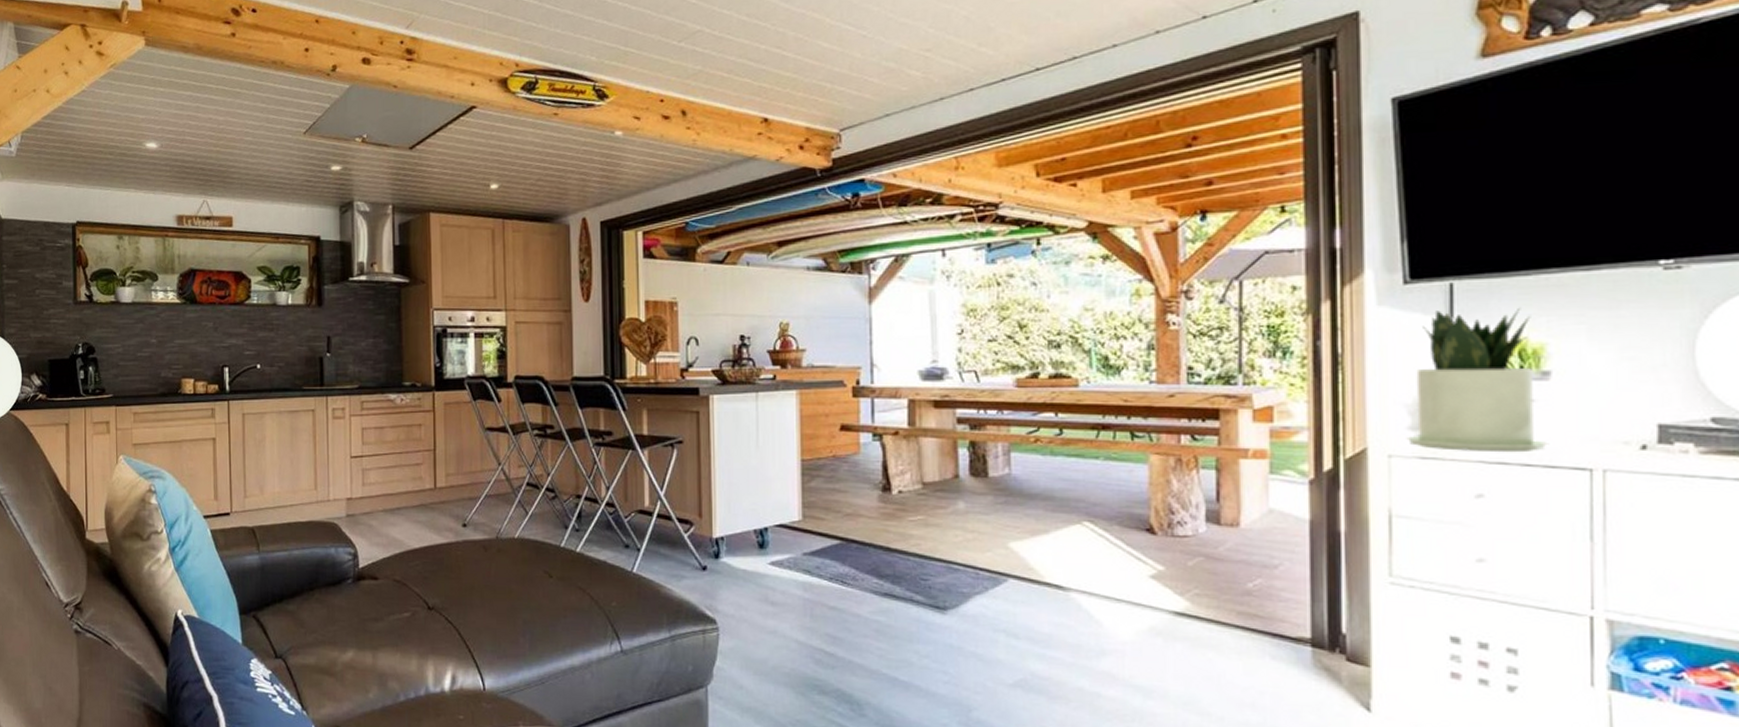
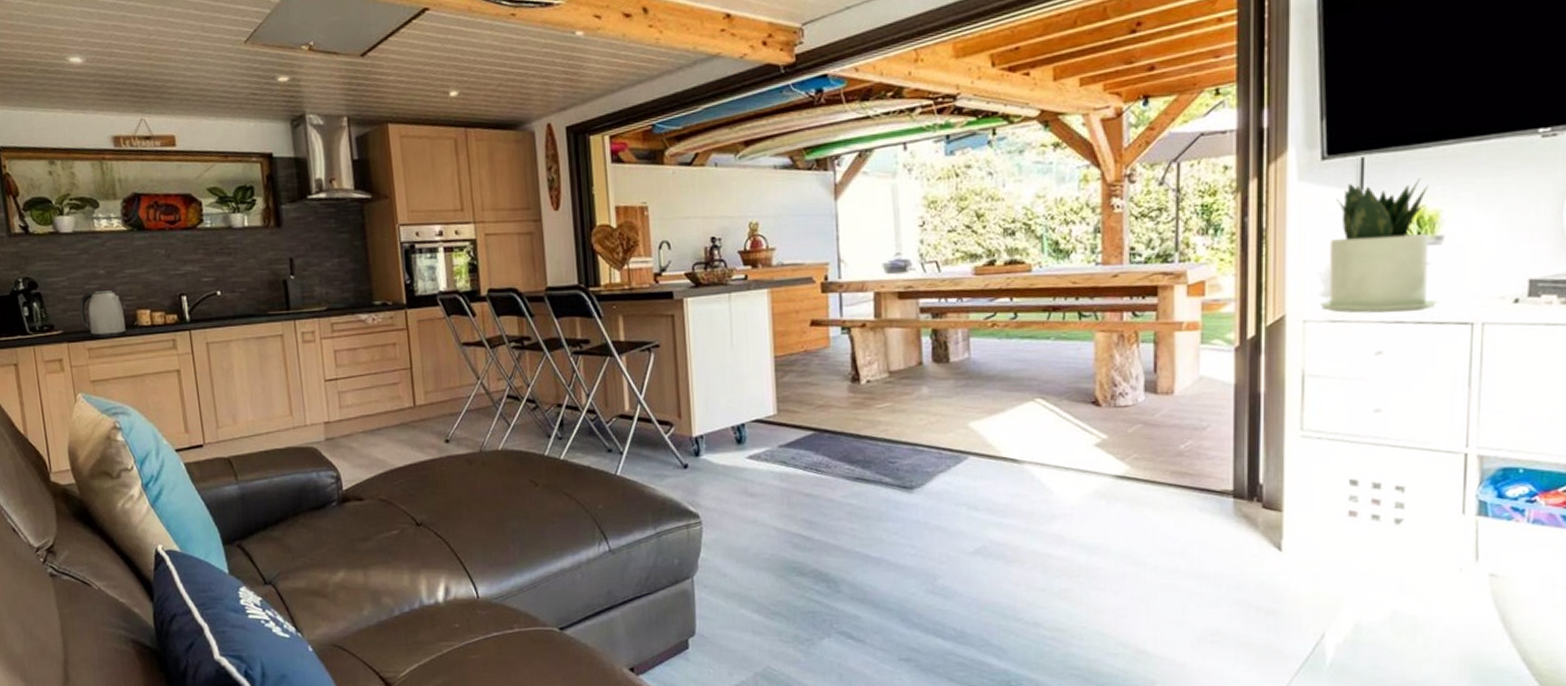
kettle: none [130,358,170,404] -> present [78,289,126,339]

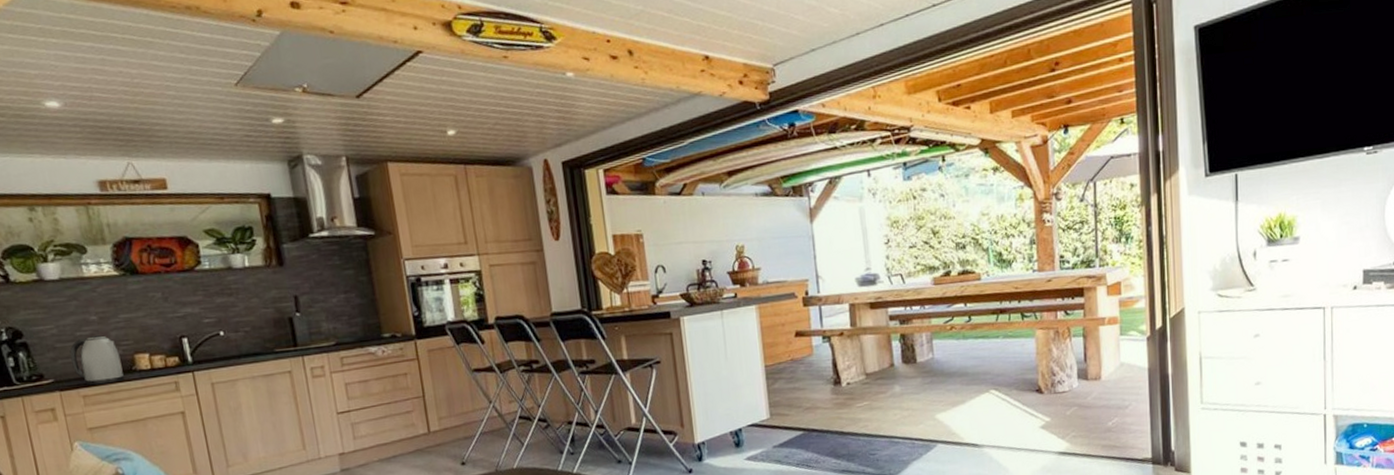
planter: present [1319,177,1439,314] -> none [1209,189,1299,304]

